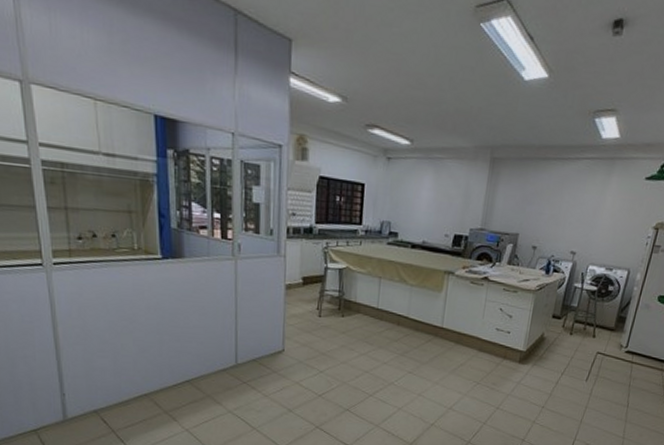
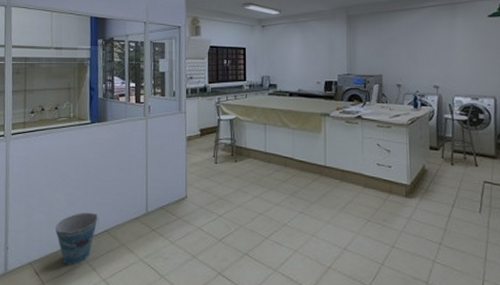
bucket: none [123,360,179,415] -> present [54,212,99,265]

